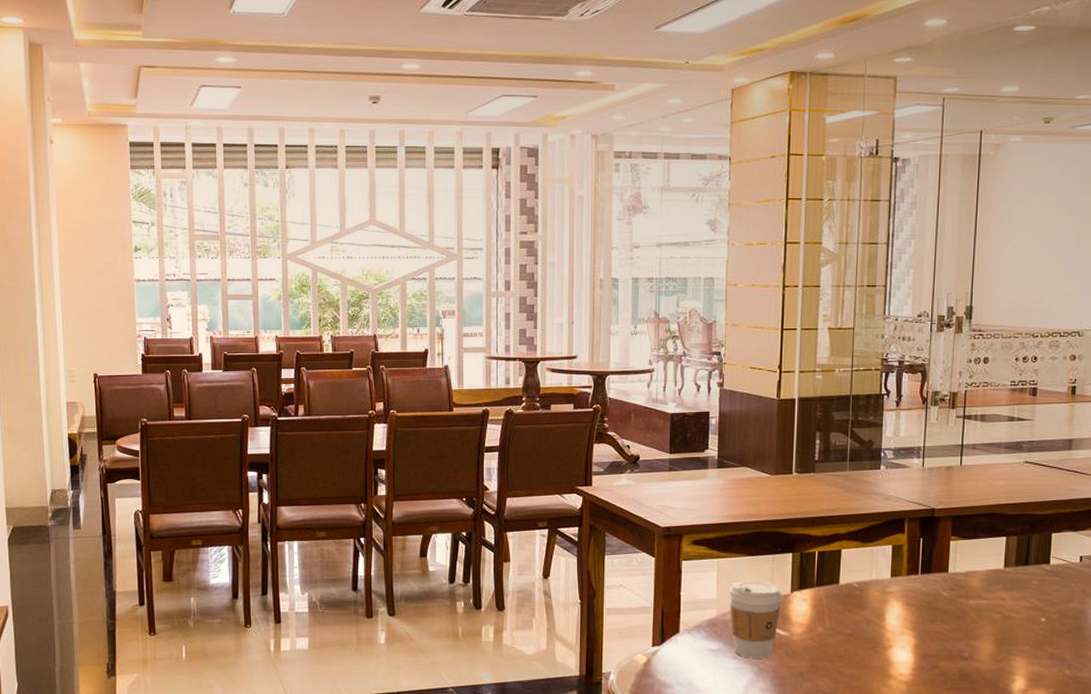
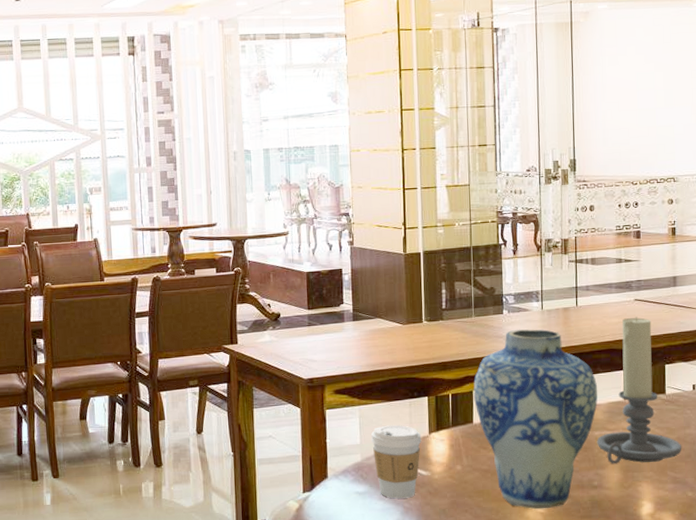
vase: none [842,487,976,678] -> present [473,329,598,509]
candle holder: none [971,480,1063,635] -> present [597,317,682,464]

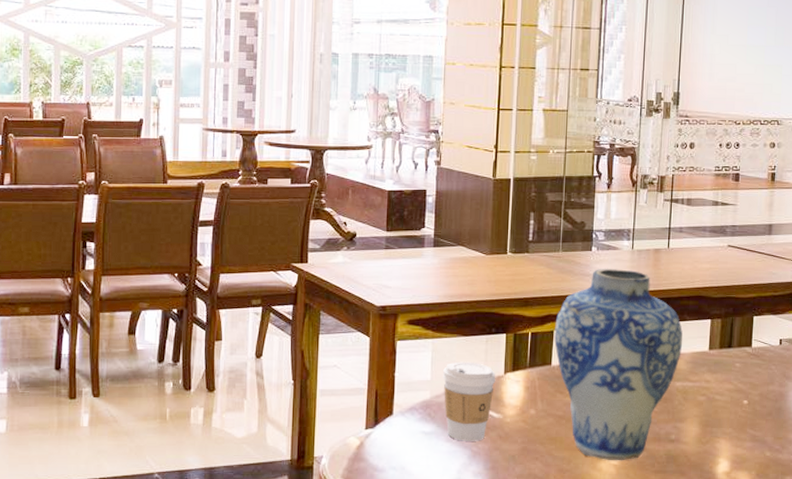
candle holder: present [597,317,682,464] -> none [677,264,764,418]

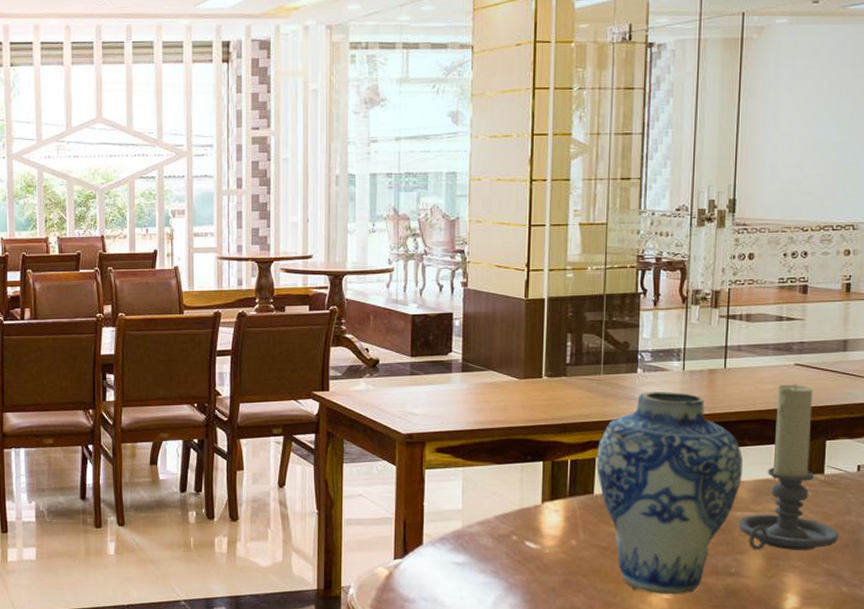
coffee cup: present [442,361,496,441] -> none [474,490,533,573]
candle holder: none [677,264,764,418] -> present [737,384,840,550]

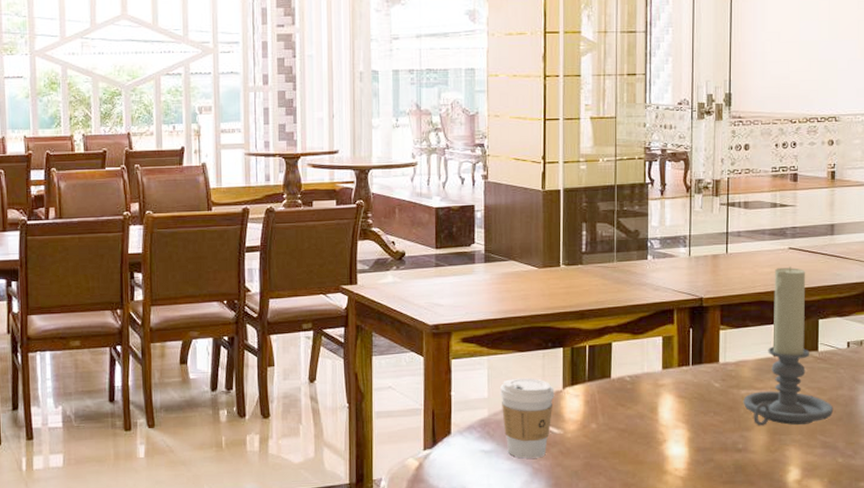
coffee cup: none [474,490,533,573] -> present [499,377,555,459]
vase: present [597,392,743,595] -> none [613,277,745,473]

